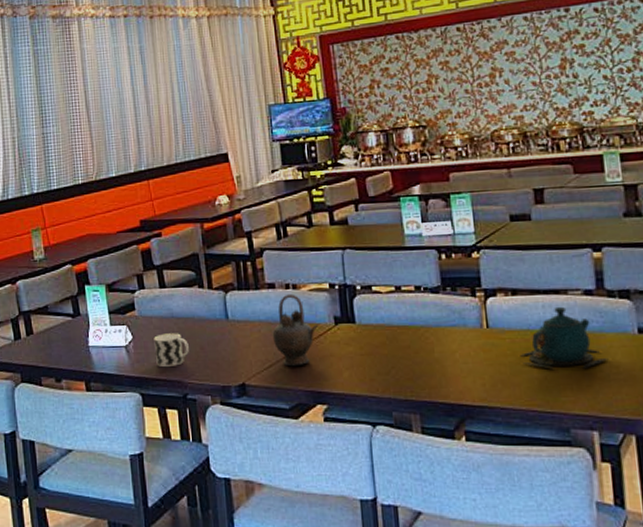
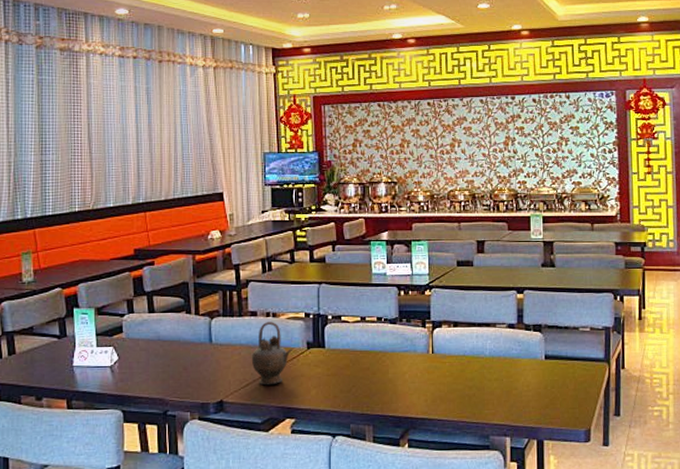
cup: present [154,333,189,367] -> none [139,354,172,385]
teapot: present [520,306,609,369] -> none [456,337,522,388]

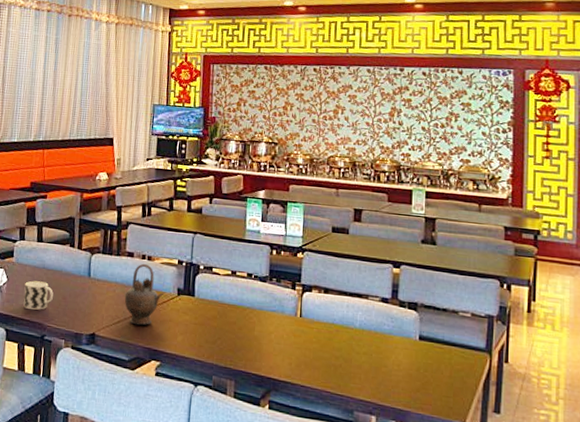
cup: none [139,354,172,385] -> present [23,281,54,310]

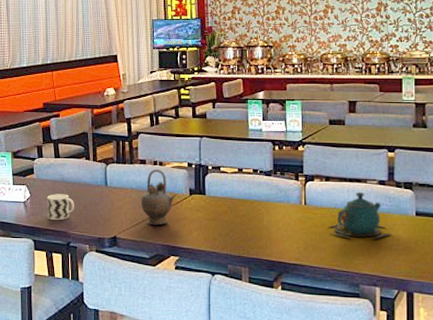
teapot: none [323,308,393,363] -> present [327,192,392,240]

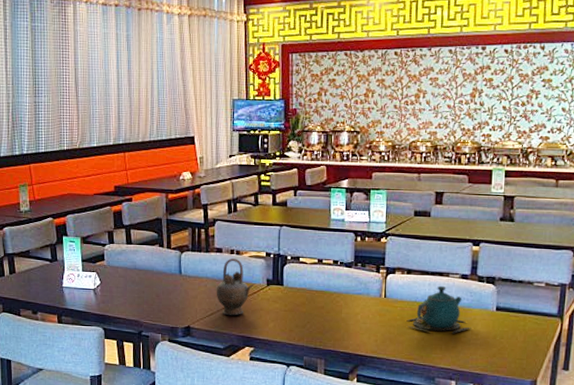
cup: present [47,194,74,220] -> none [118,281,147,308]

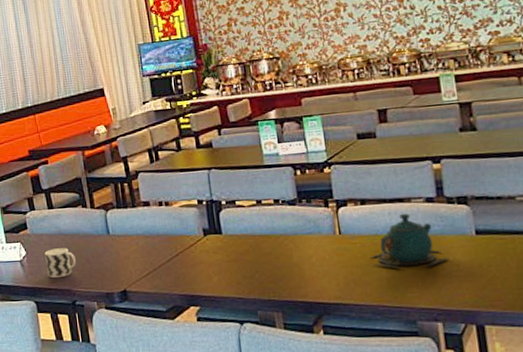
cup: none [118,281,147,308] -> present [45,248,76,278]
teapot: present [216,258,254,316] -> none [148,210,190,274]

